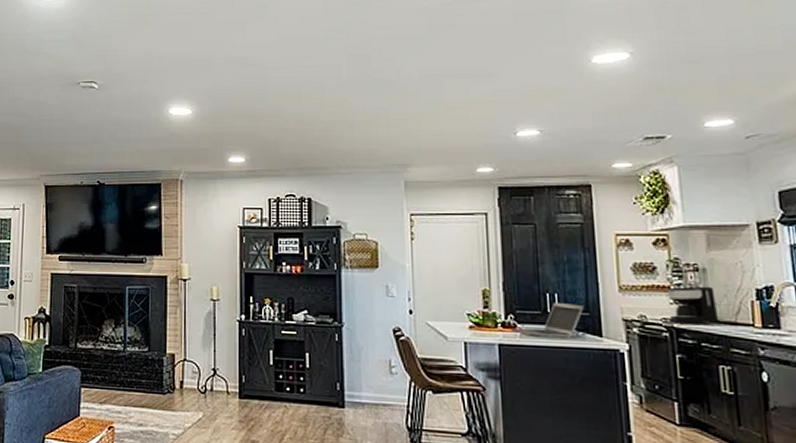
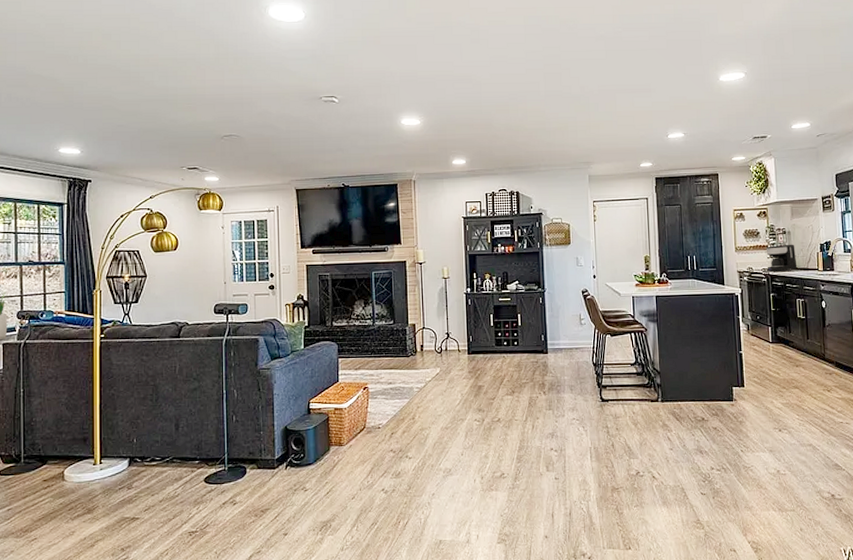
laptop: present [511,301,584,339] -> none [664,262,712,289]

